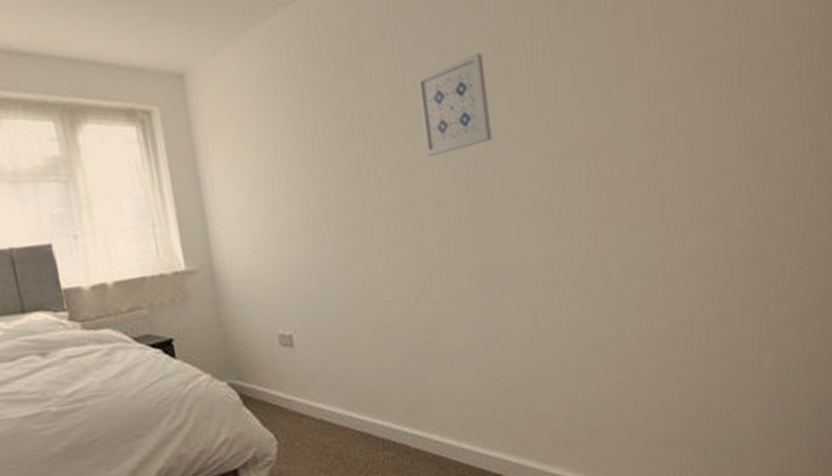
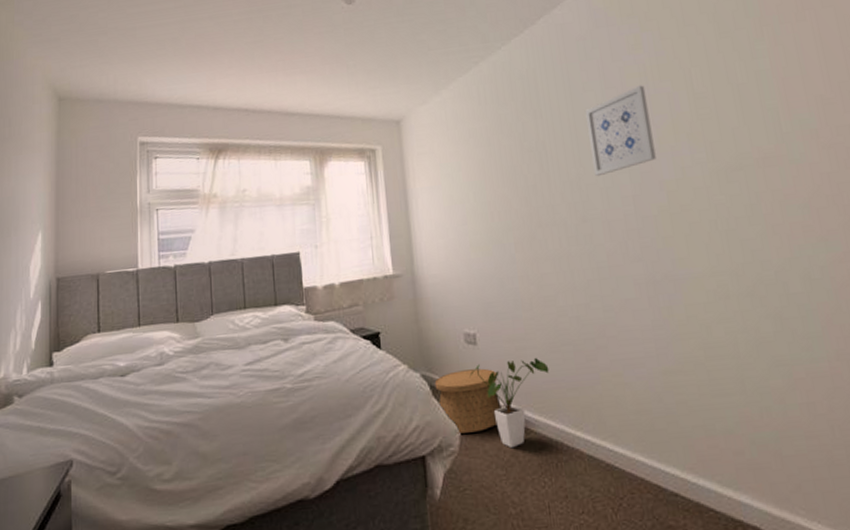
basket: none [245,371,324,443] -> present [434,368,502,434]
house plant: none [286,356,376,452] -> present [469,357,550,449]

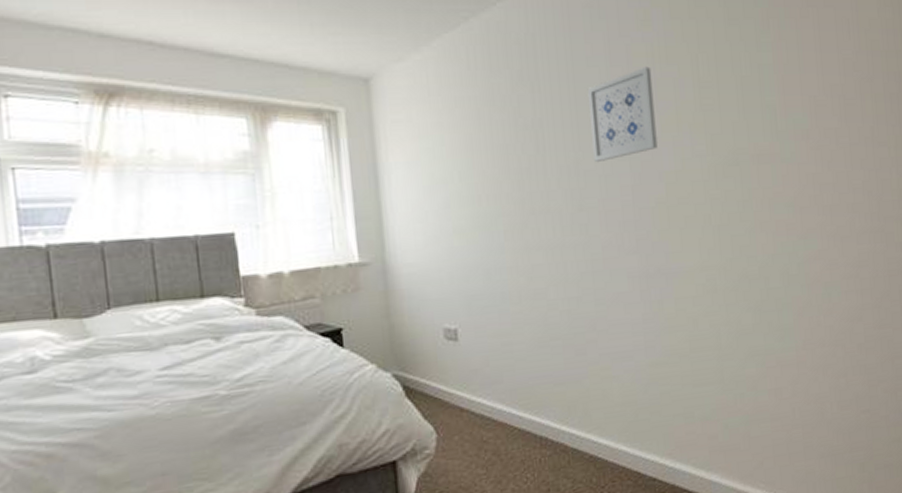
basket: present [434,368,502,434] -> none [408,365,484,436]
house plant: present [469,357,550,449] -> none [449,352,537,447]

